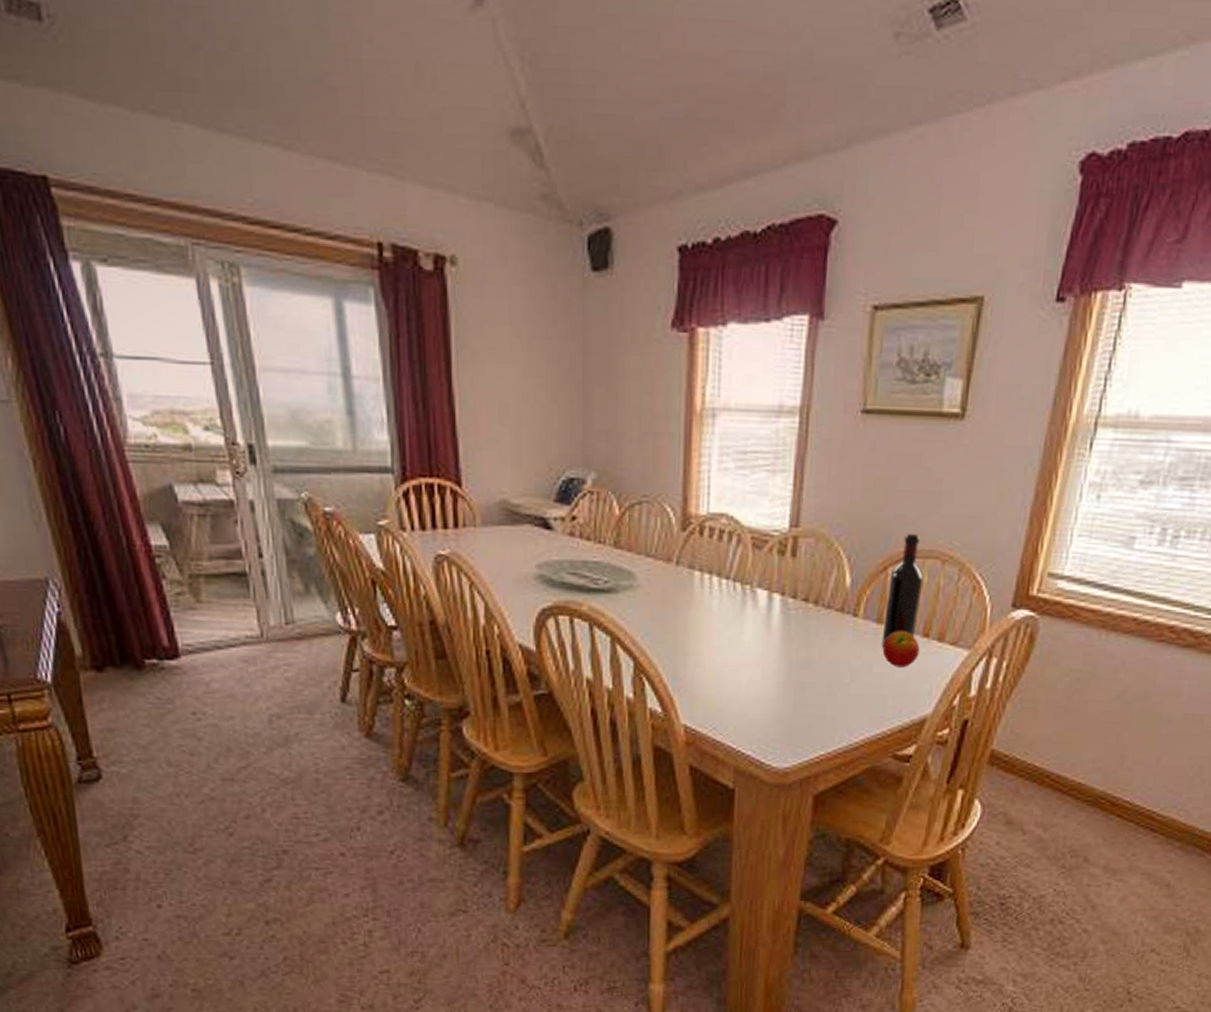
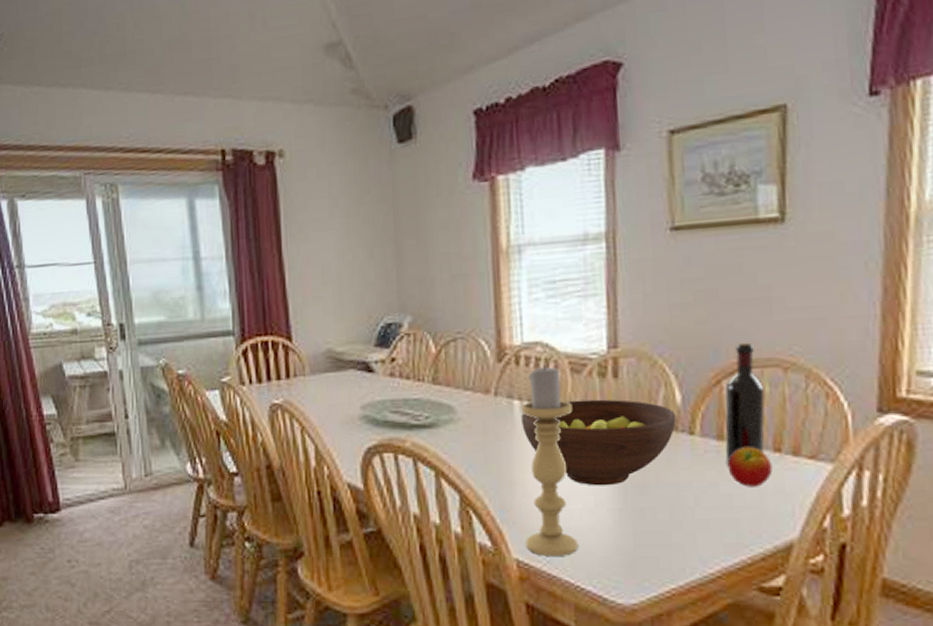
candle holder: none [694,537,751,723] -> present [521,364,578,556]
fruit bowl: none [700,576,844,660] -> present [521,399,676,486]

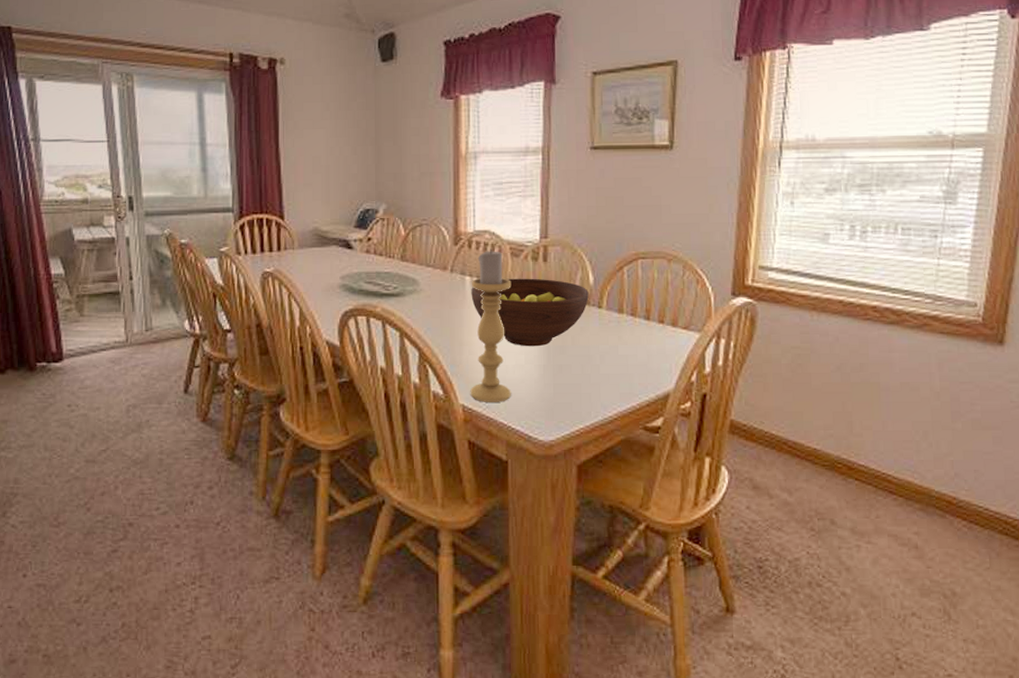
wine bottle: present [725,342,765,466] -> none [624,238,654,333]
apple: present [727,447,773,487] -> none [625,319,657,350]

